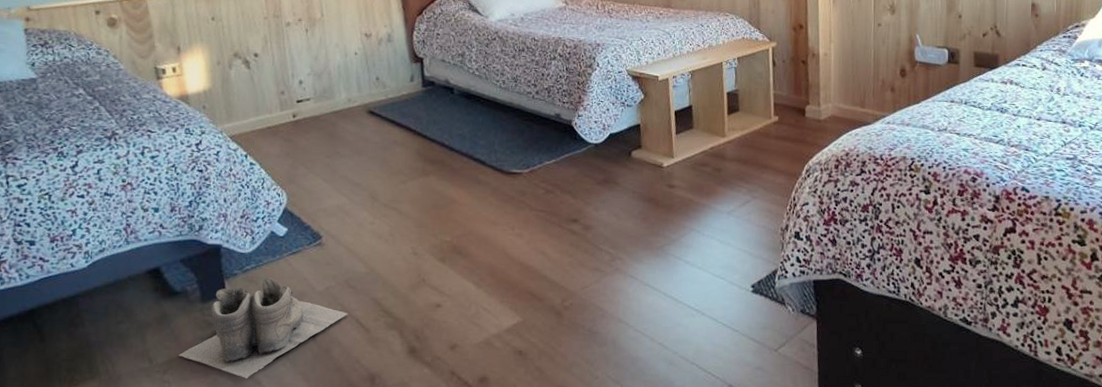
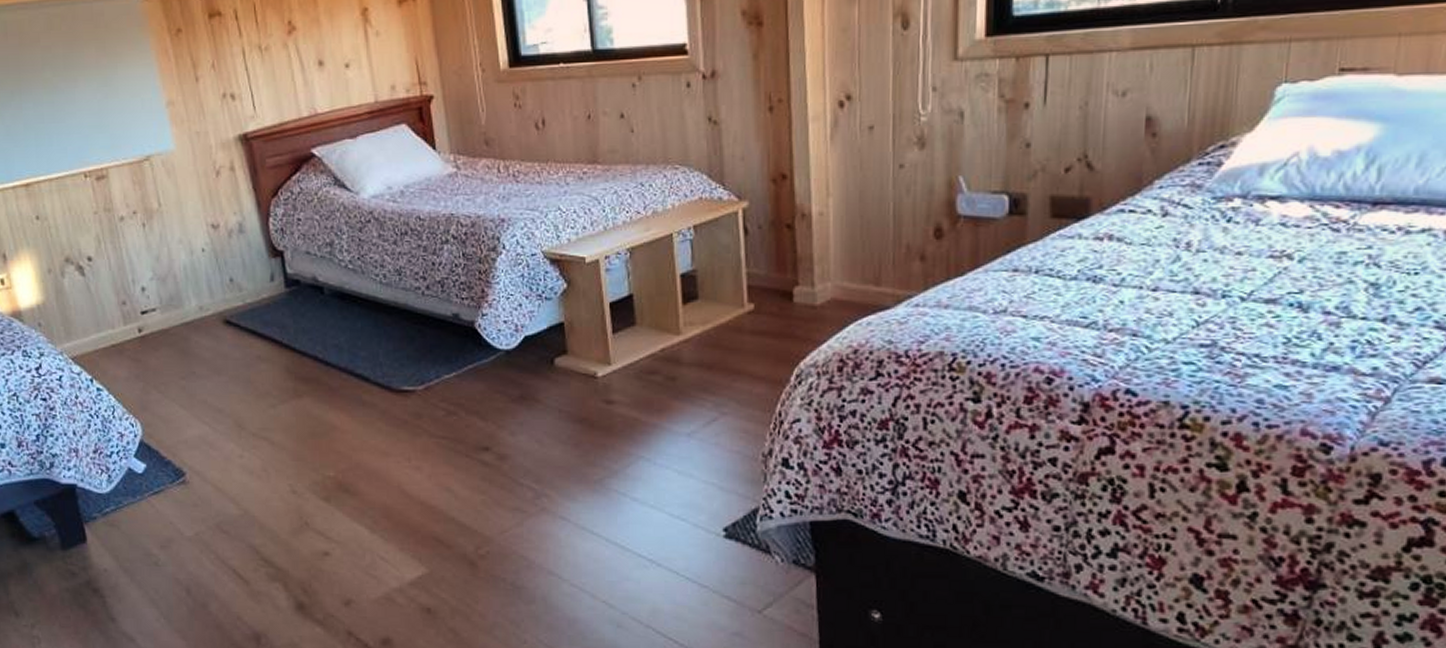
boots: present [178,277,348,378] -> none [45,521,223,635]

